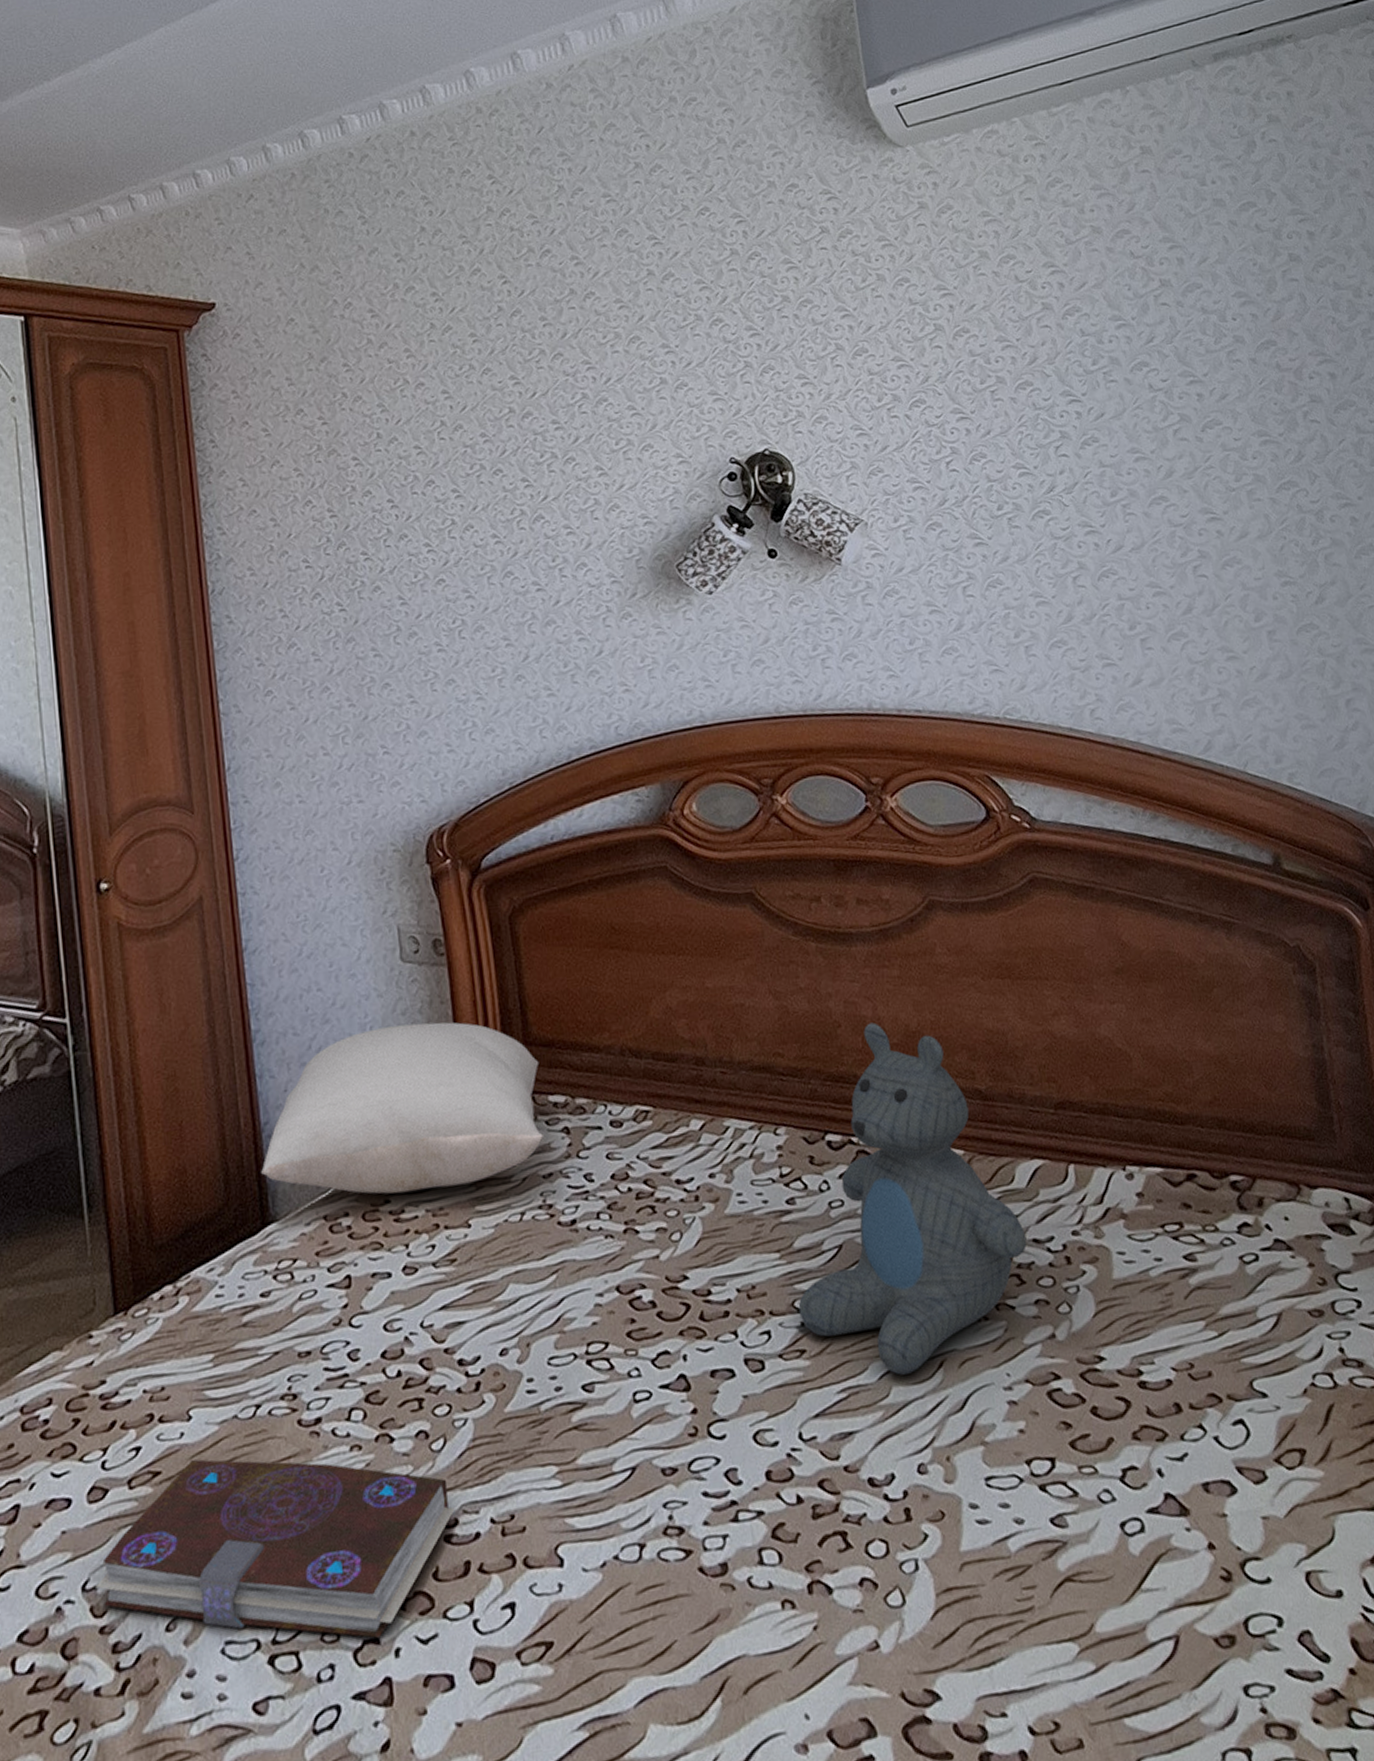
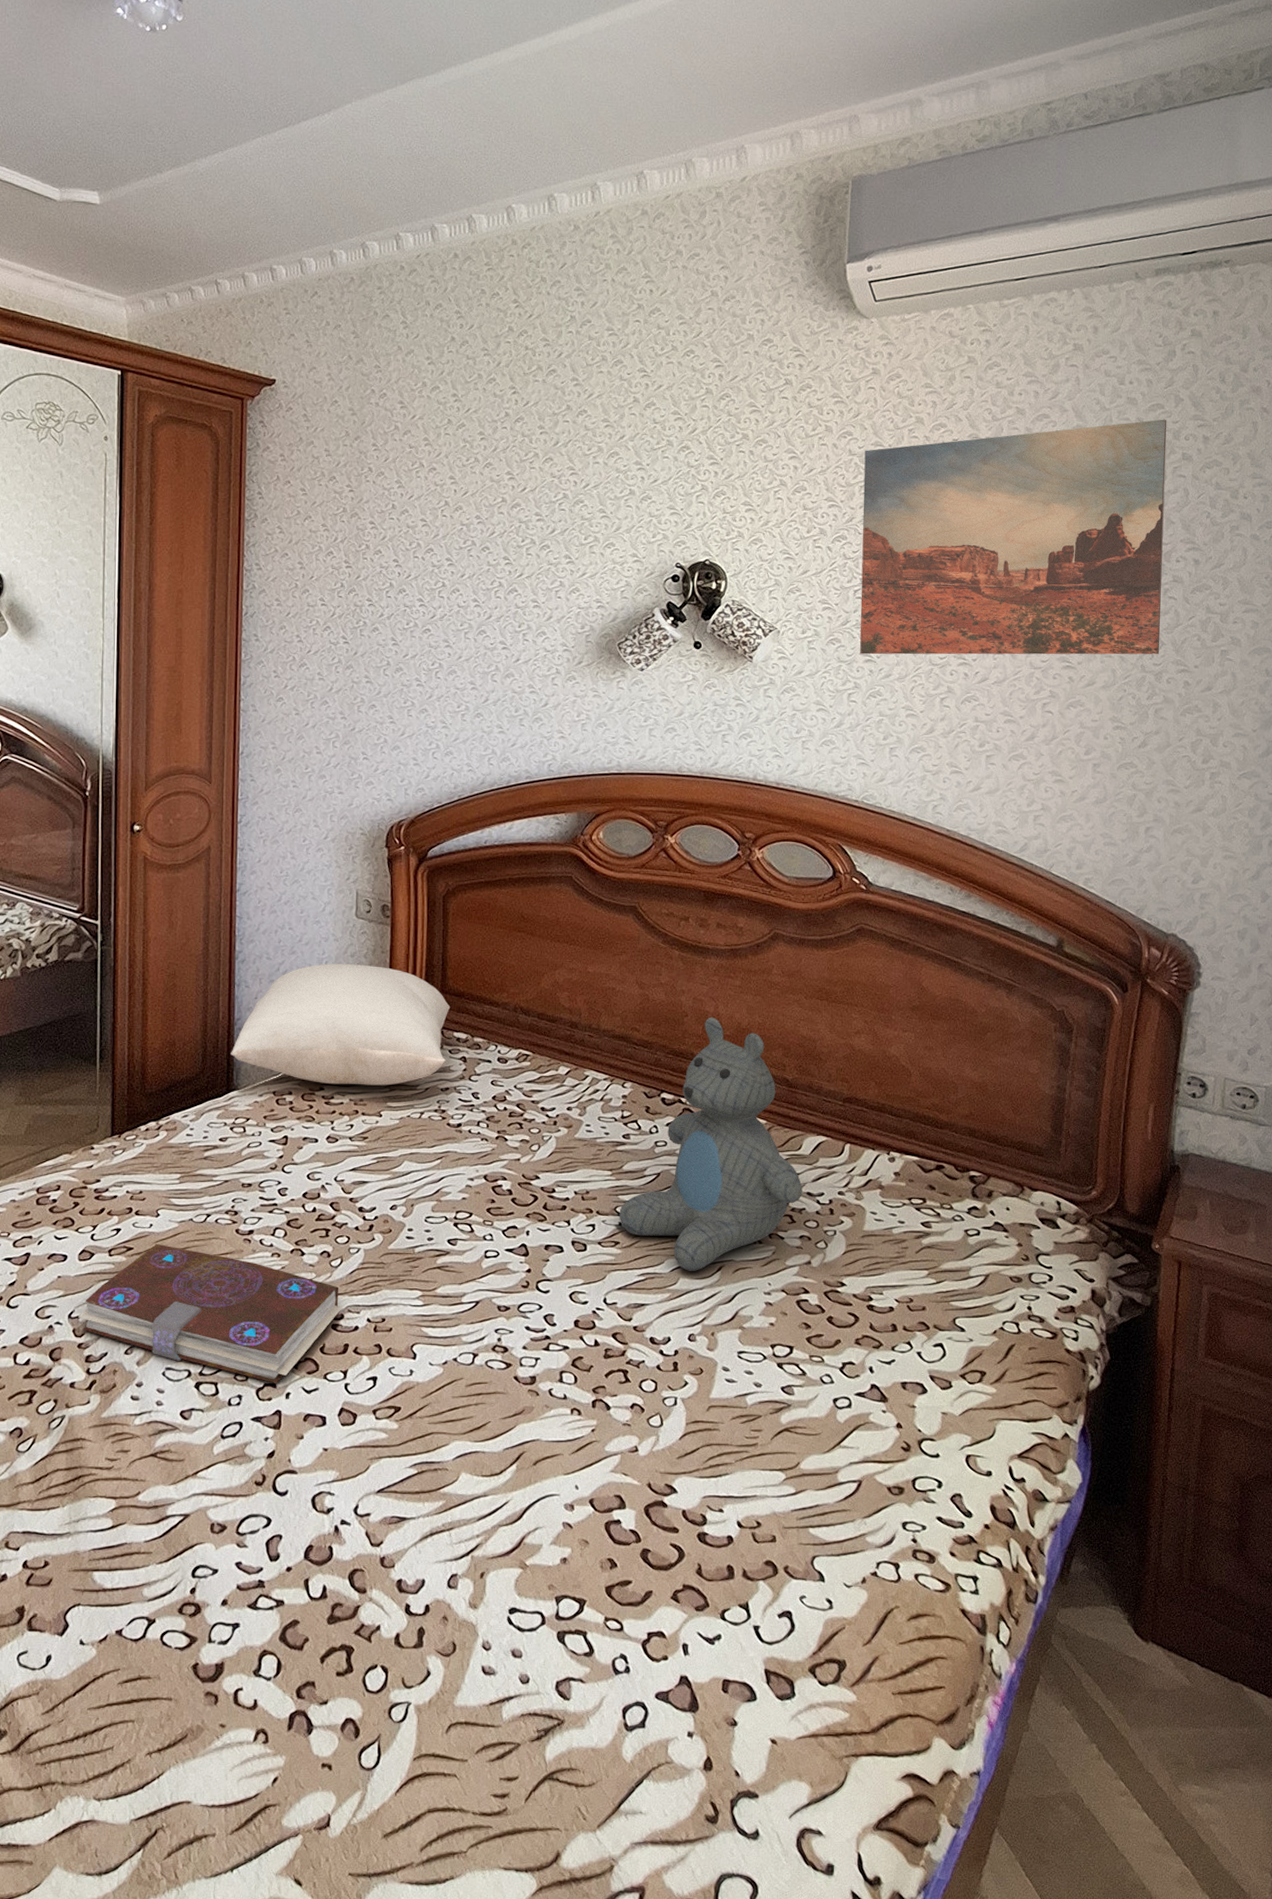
wall art: none [927,218,1315,538] -> present [860,419,1167,655]

